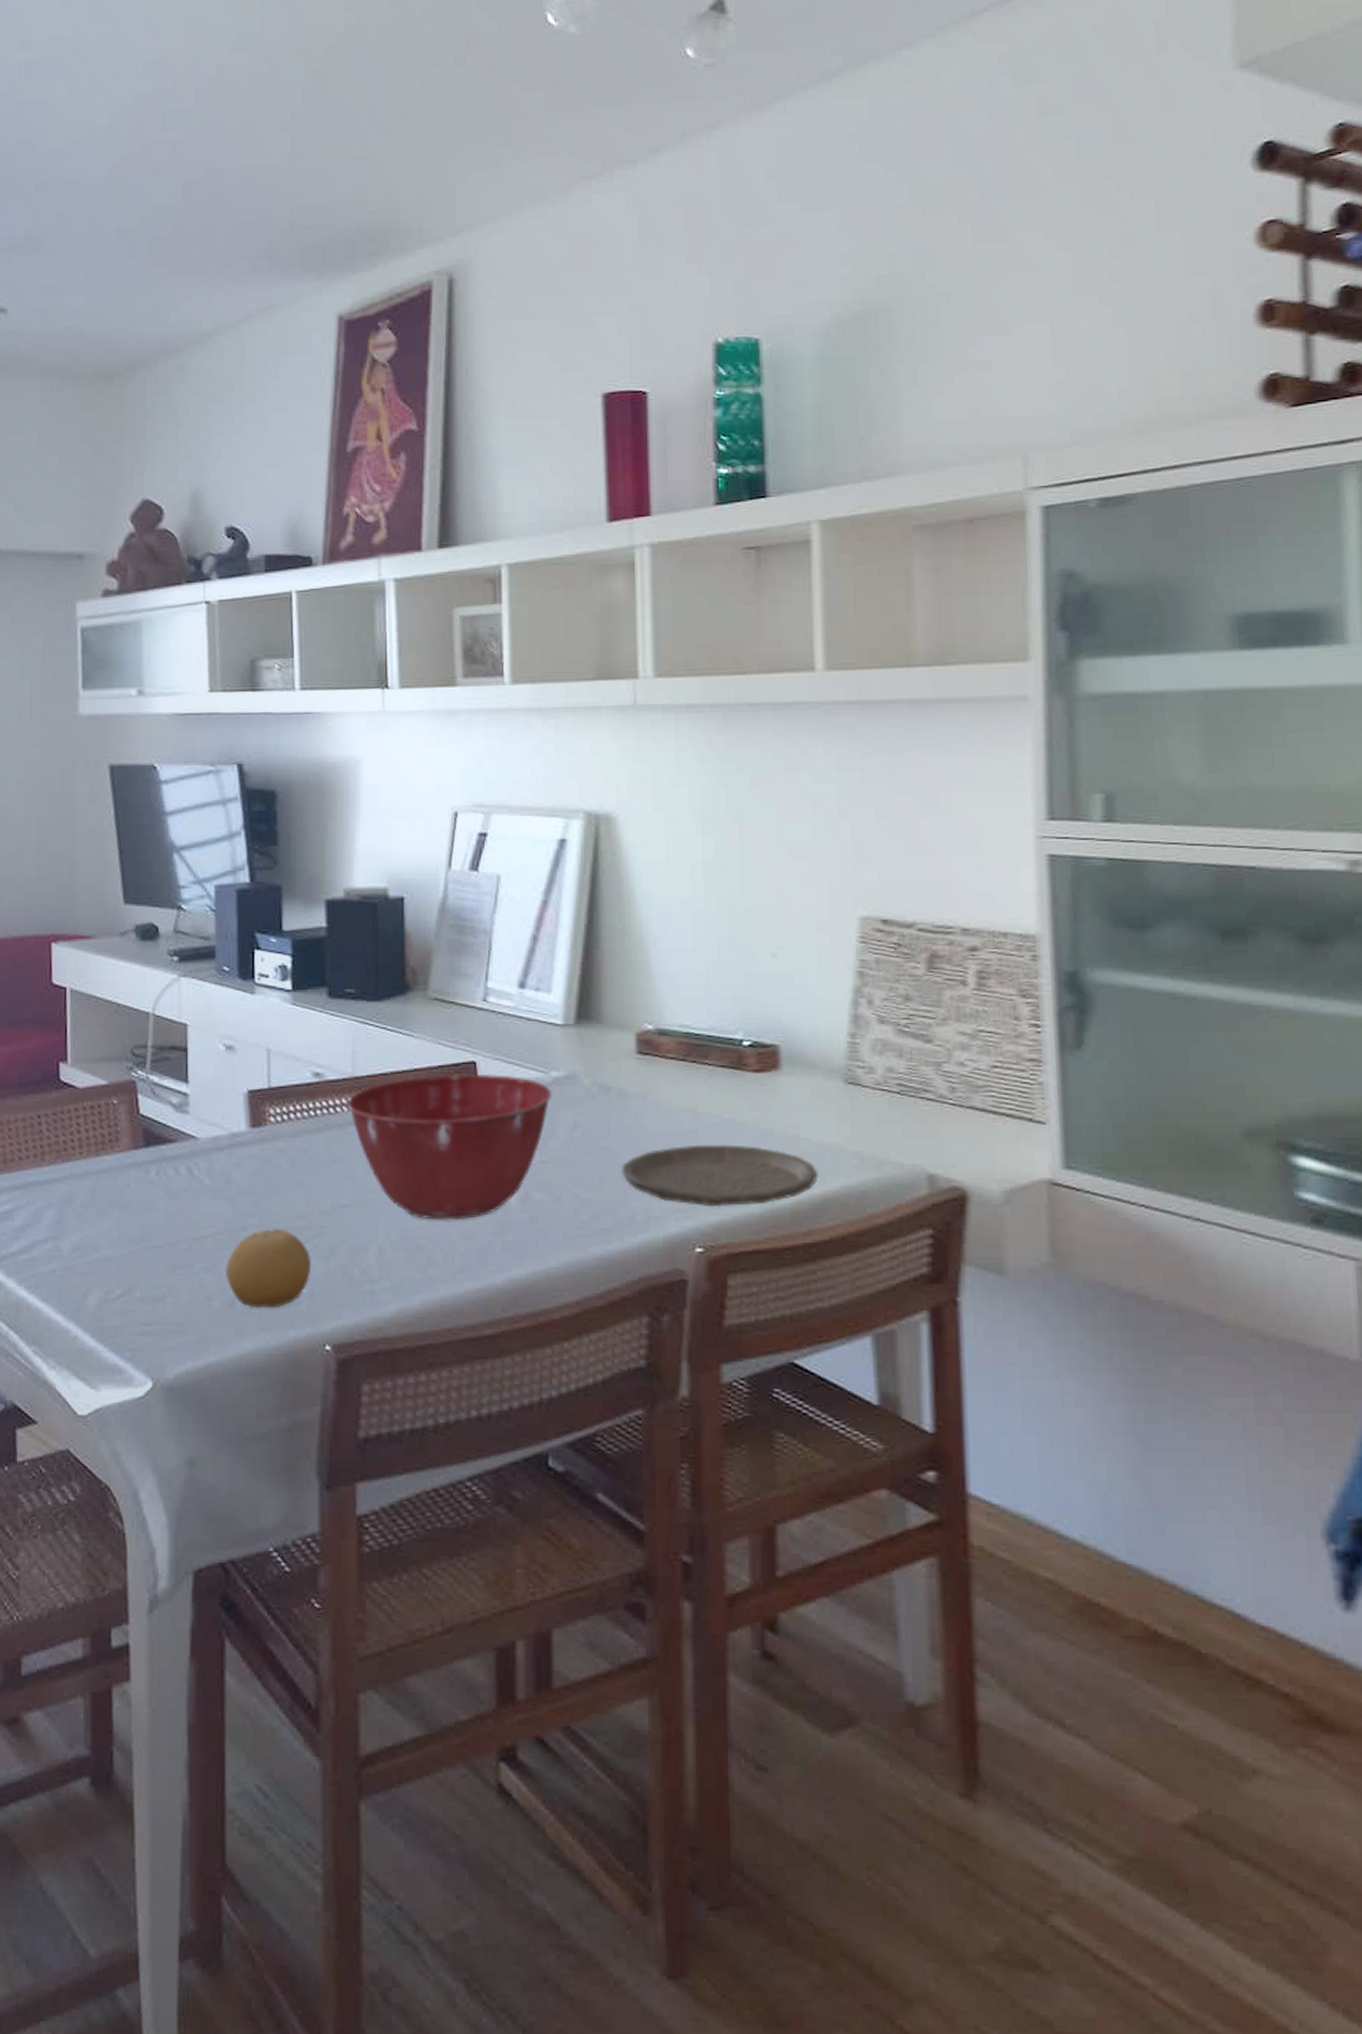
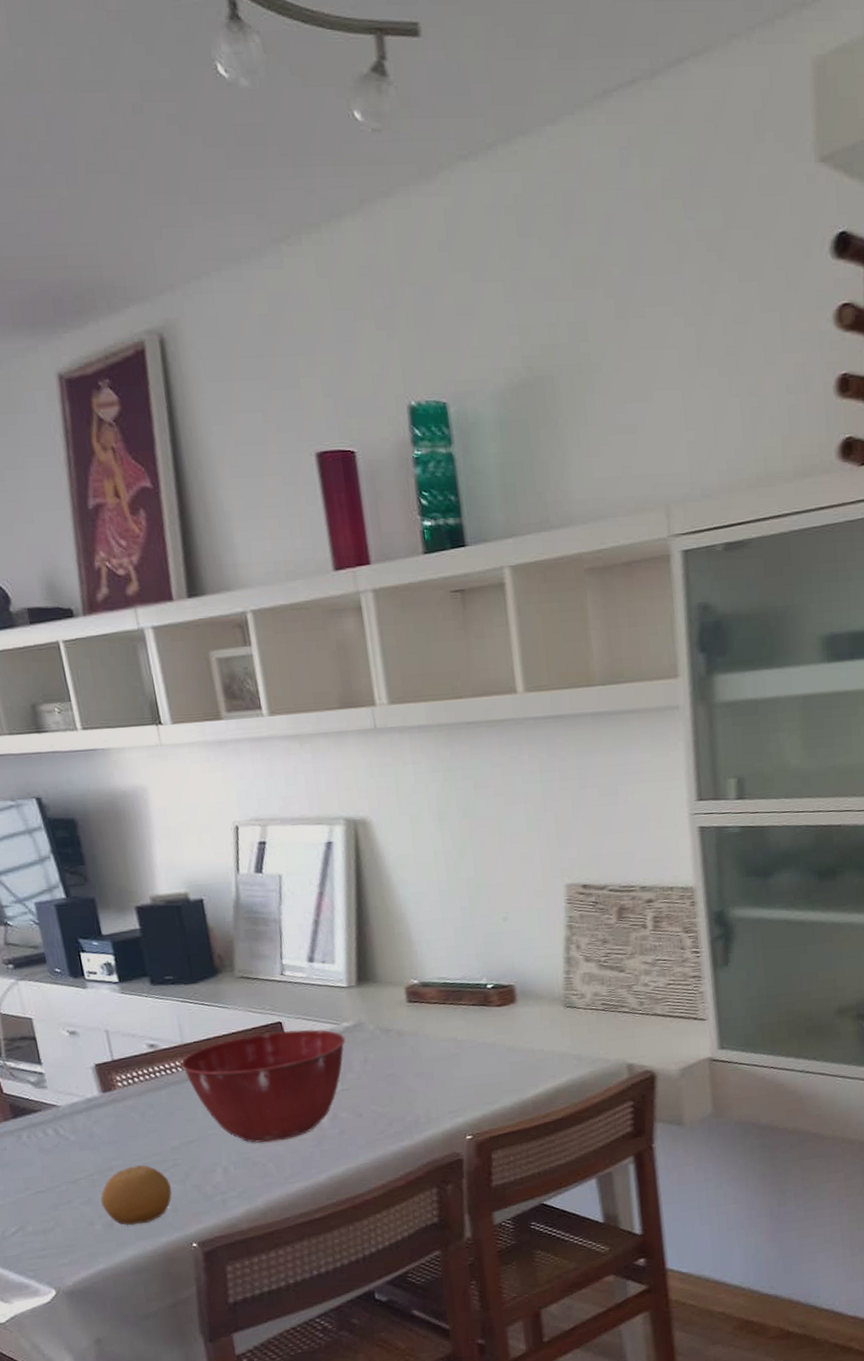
plate: present [622,1144,818,1208] -> none [405,1059,550,1107]

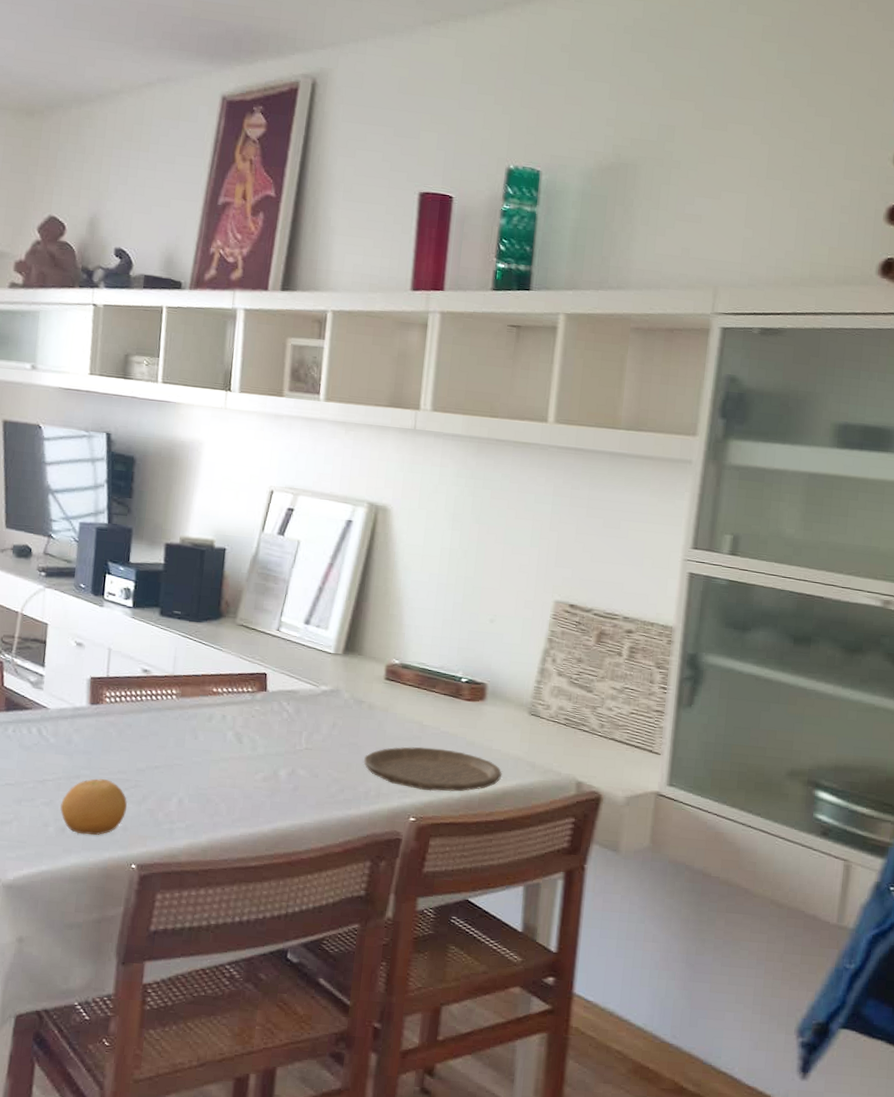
mixing bowl: present [180,1029,346,1143] -> none [166,679,321,785]
plate: none [405,1059,550,1107] -> present [364,746,502,792]

